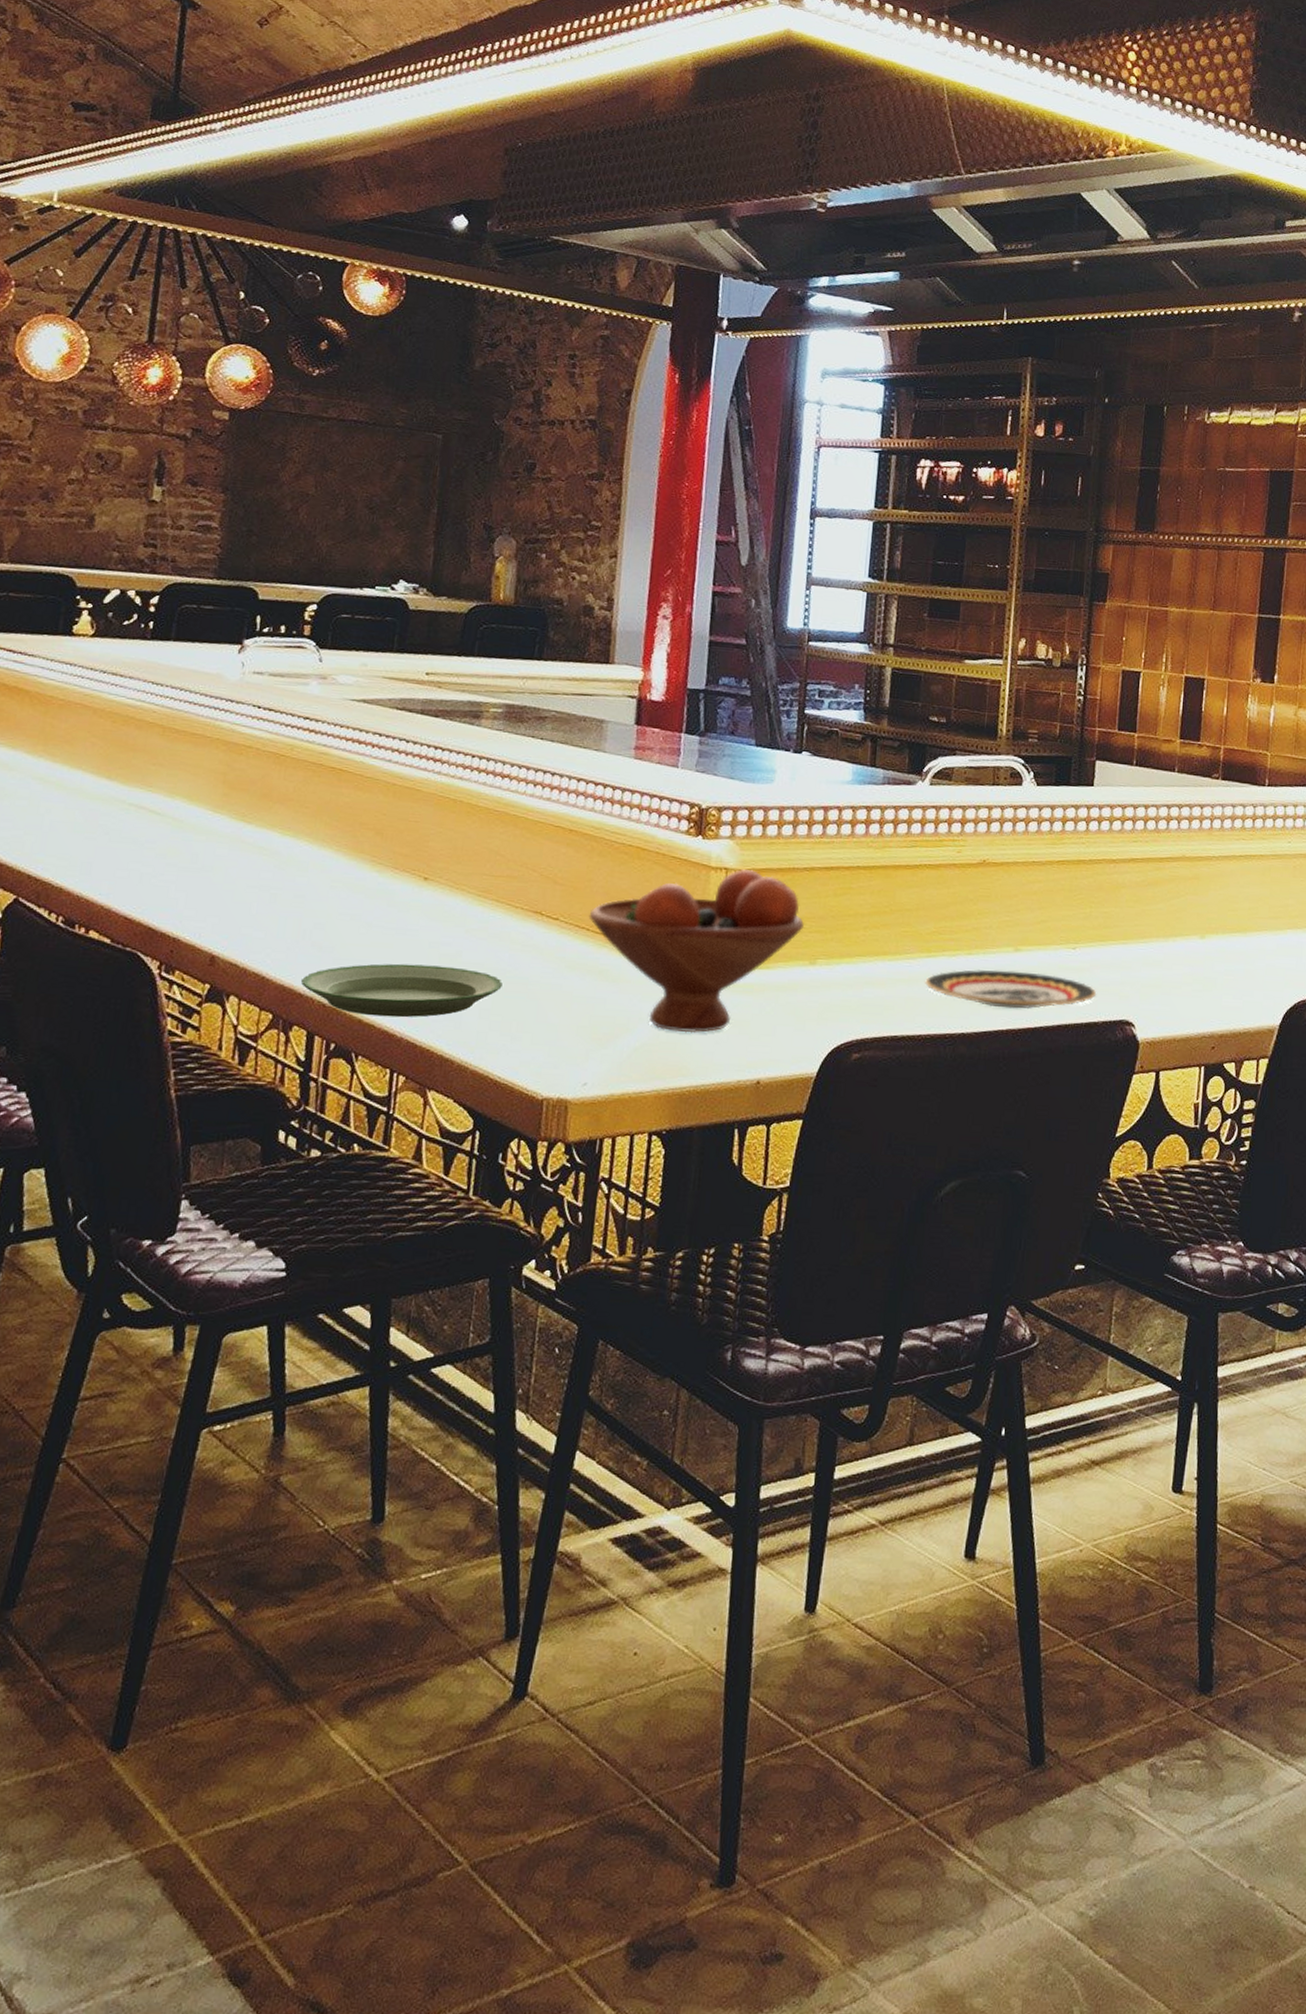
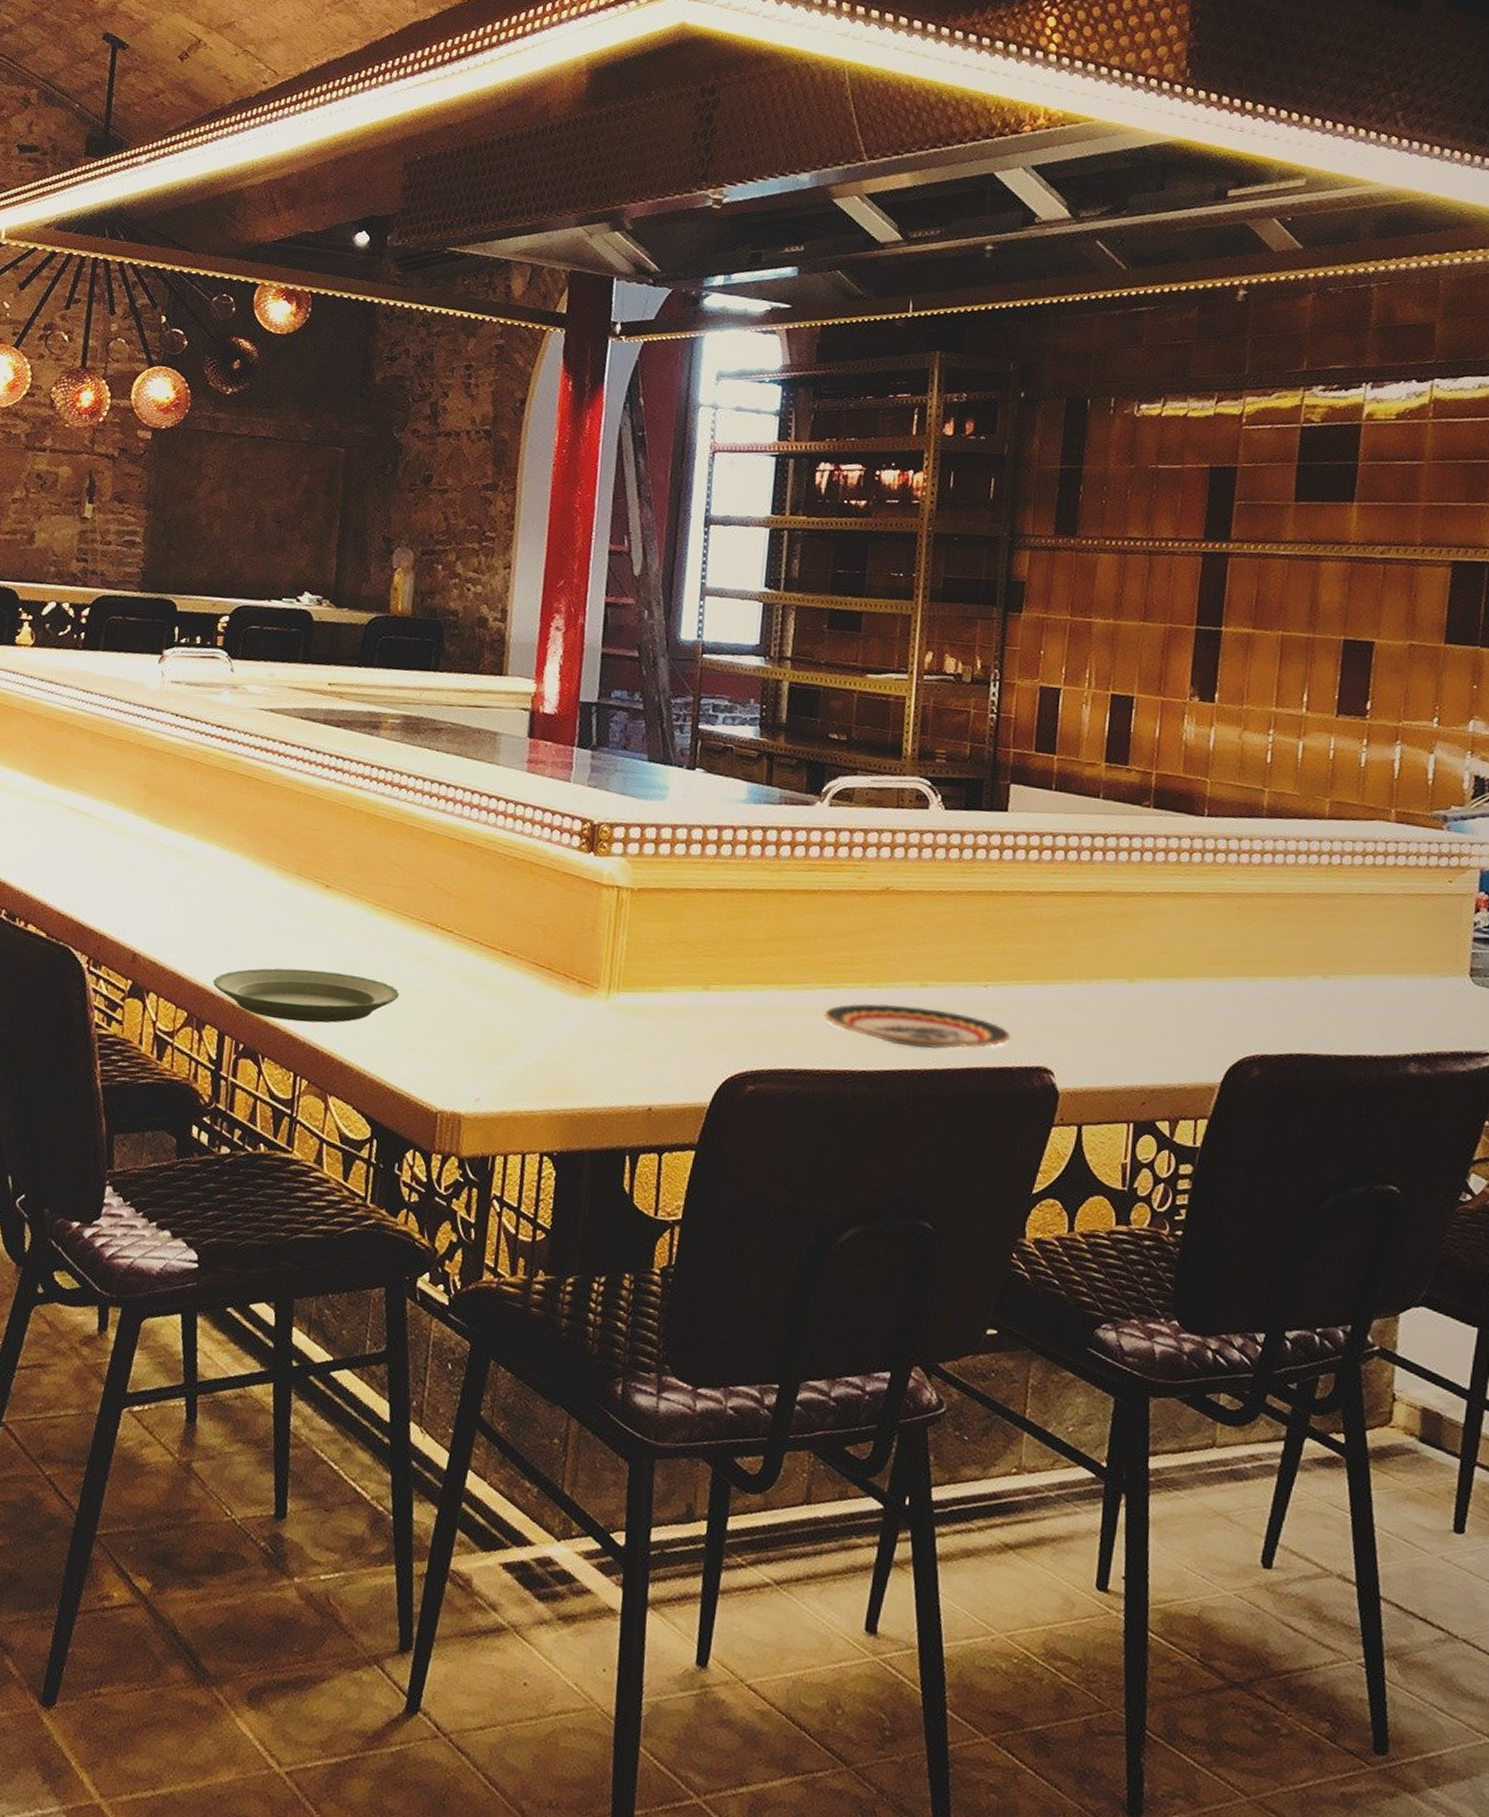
fruit bowl: present [588,868,804,1033] -> none [482,887,697,1054]

